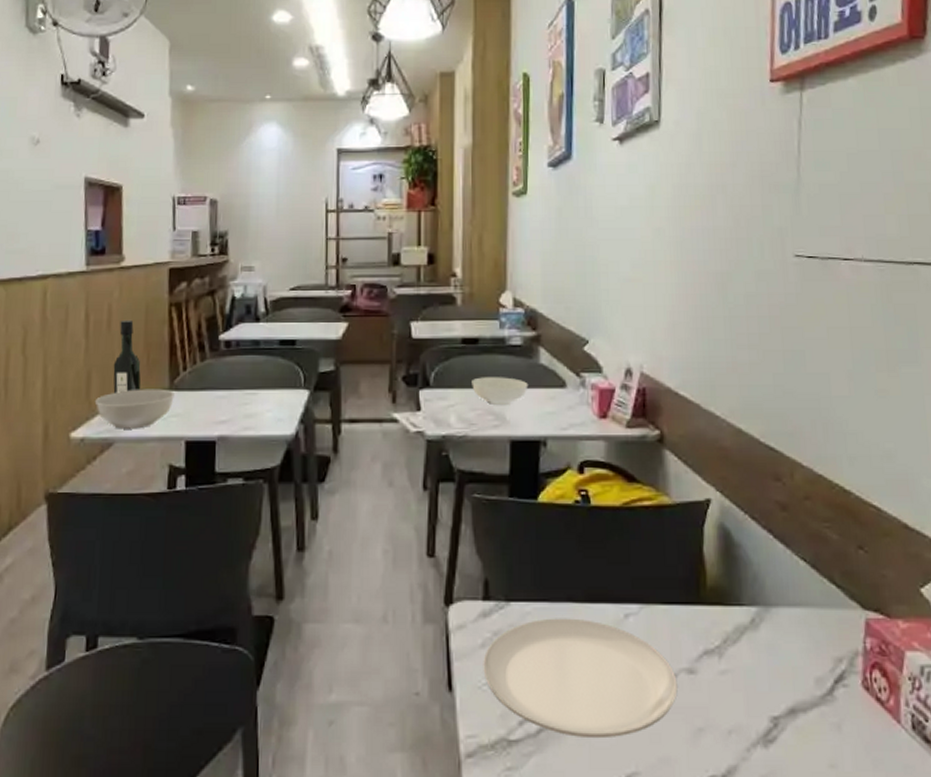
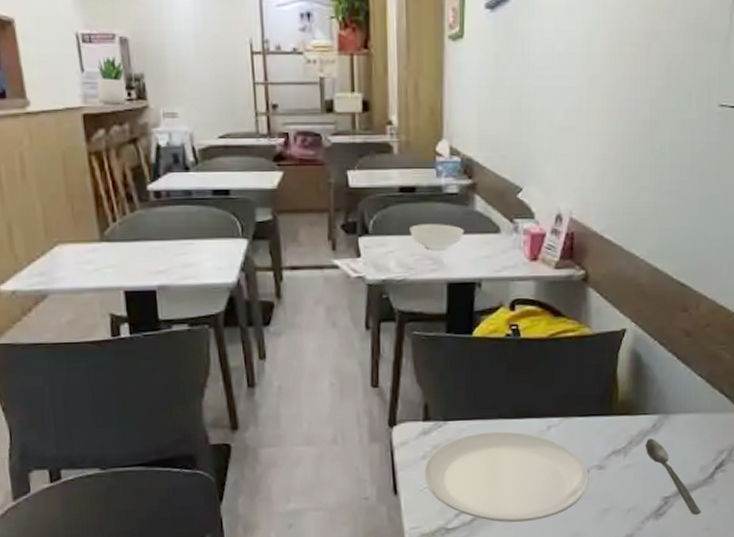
bowl: present [94,389,174,429] -> none [20,240,107,281]
bottle: present [113,319,141,393] -> none [35,169,70,245]
planter: none [185,215,213,260] -> present [97,55,126,105]
spoon: none [743,637,823,745] -> present [645,439,701,515]

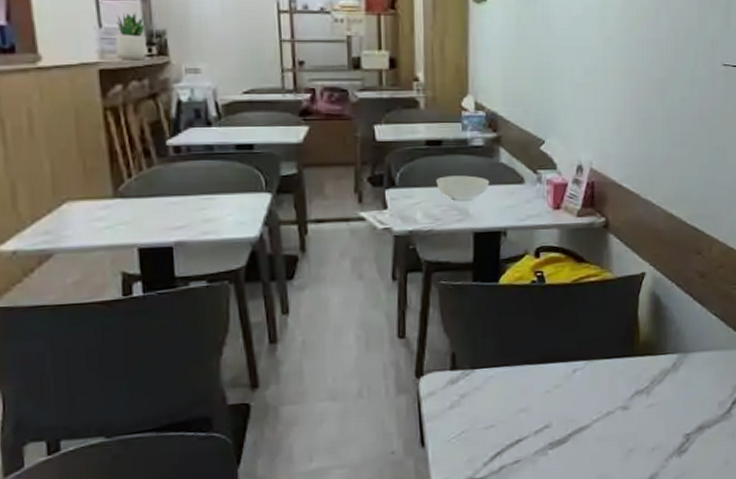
plate: present [424,431,589,523] -> none [452,377,614,469]
spoon: present [645,439,701,515] -> none [666,377,721,450]

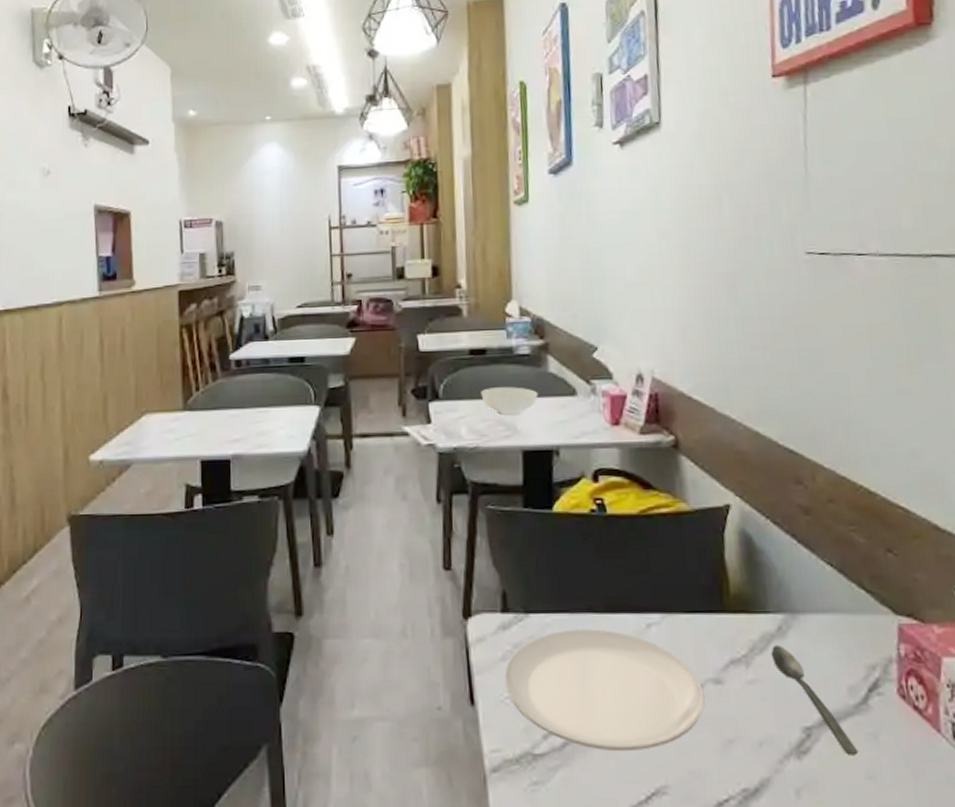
planter: present [116,11,147,61] -> none [194,237,219,281]
plate: none [452,377,614,469] -> present [504,629,705,752]
spoon: none [666,377,721,450] -> present [771,645,859,756]

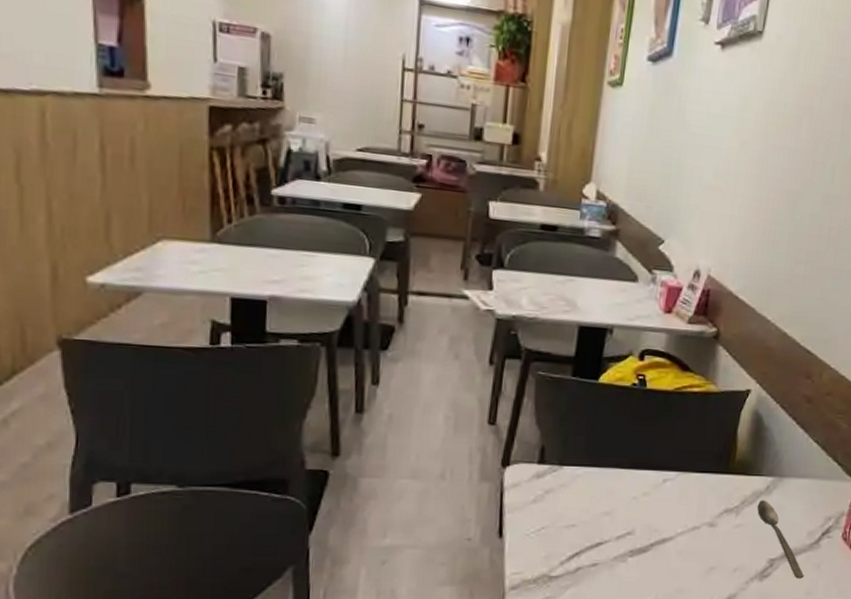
bowl: present [481,387,538,416] -> none [546,264,602,293]
plate: present [504,629,705,752] -> none [532,480,699,575]

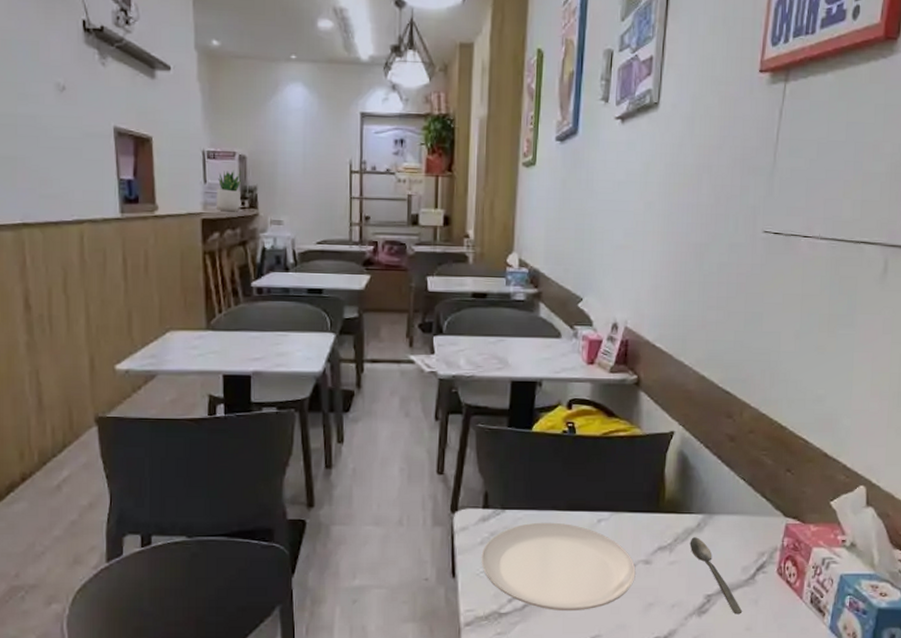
planter: none [229,49,265,103] -> present [217,170,242,212]
plate: none [532,480,699,575] -> present [481,522,636,612]

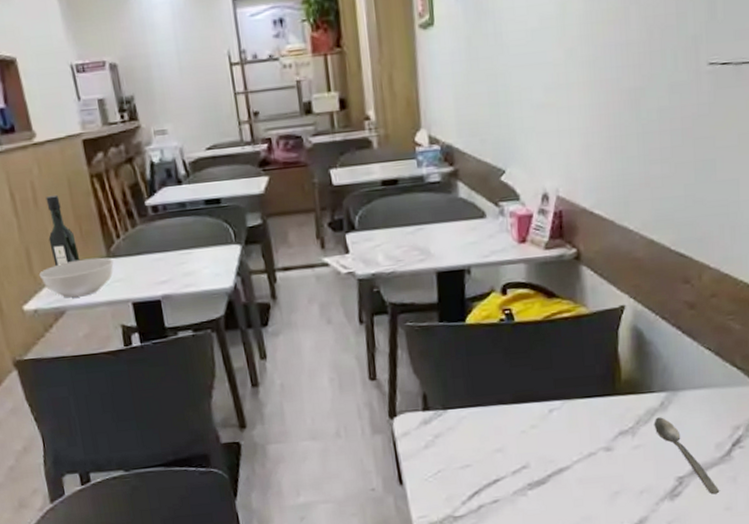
bowl: none [136,328,211,363] -> present [38,257,114,298]
bottle: none [152,265,180,331] -> present [45,194,81,266]
planter: present [217,170,242,212] -> none [92,81,120,129]
plate: present [481,522,636,612] -> none [427,417,597,509]

